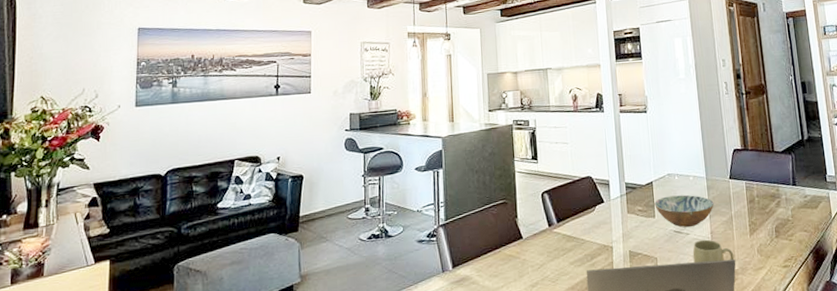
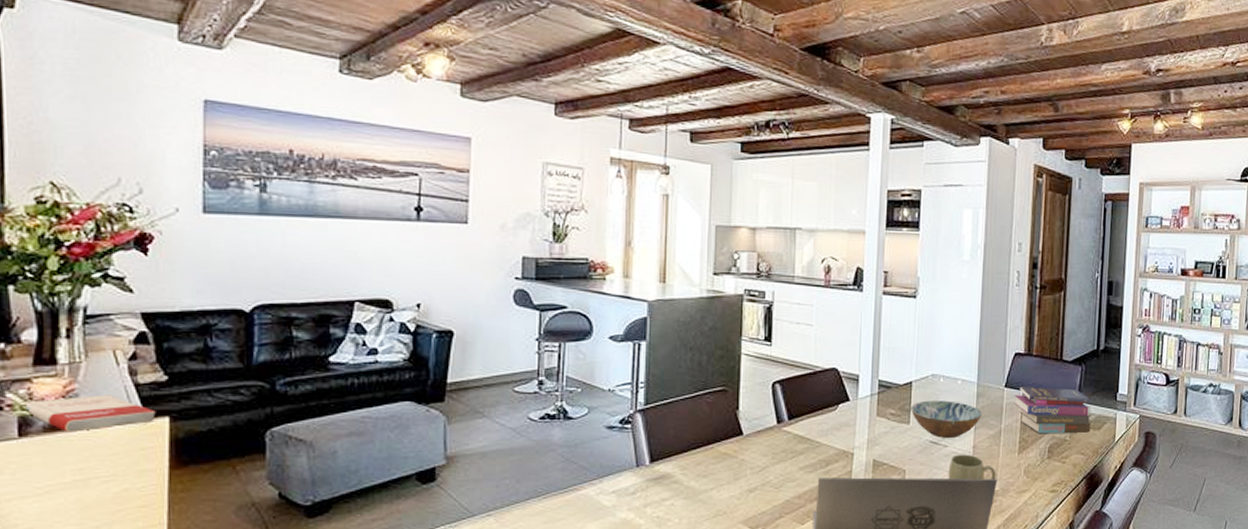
book: none [14,247,101,279] -> present [21,395,156,433]
books: none [738,174,809,217] -> present [1013,387,1091,434]

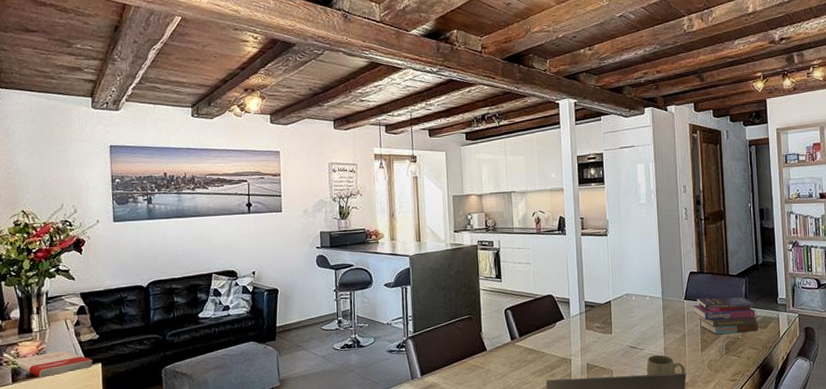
bowl: present [911,400,982,438] -> none [612,313,669,343]

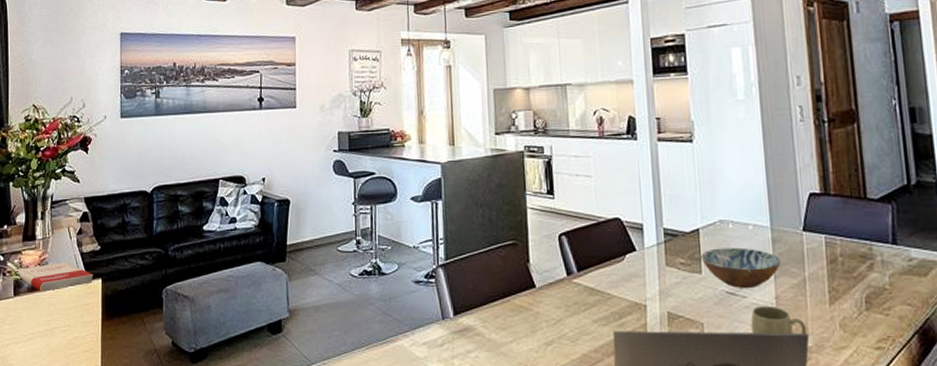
bowl: none [612,313,669,343] -> present [701,247,781,288]
books: present [693,296,759,335] -> none [815,229,915,283]

